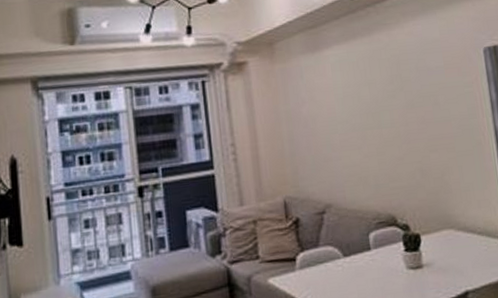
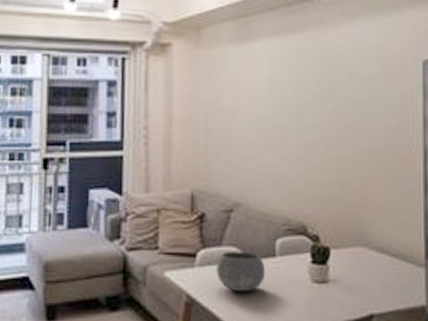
bowl: none [315,249,363,289] -> present [215,251,266,292]

